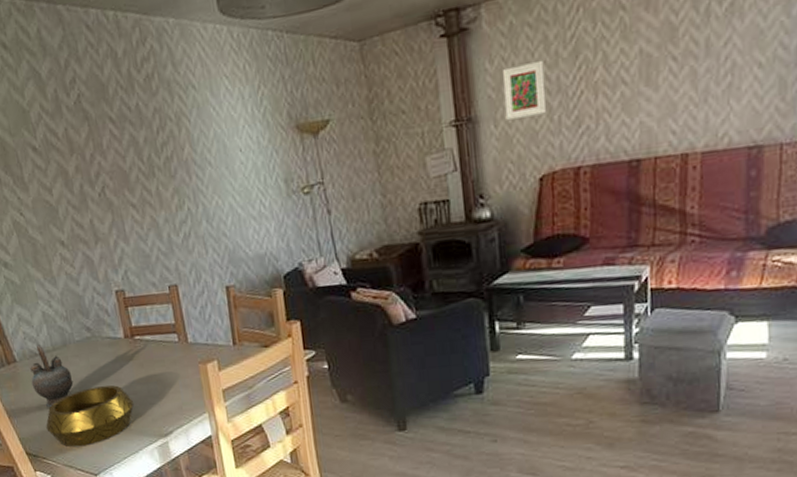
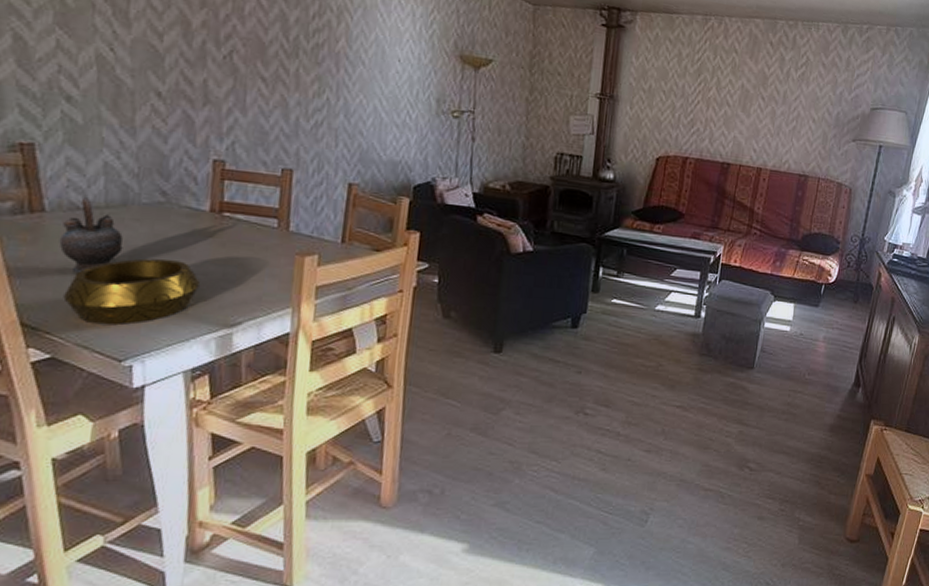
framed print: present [501,60,547,120] -> none [640,66,675,110]

